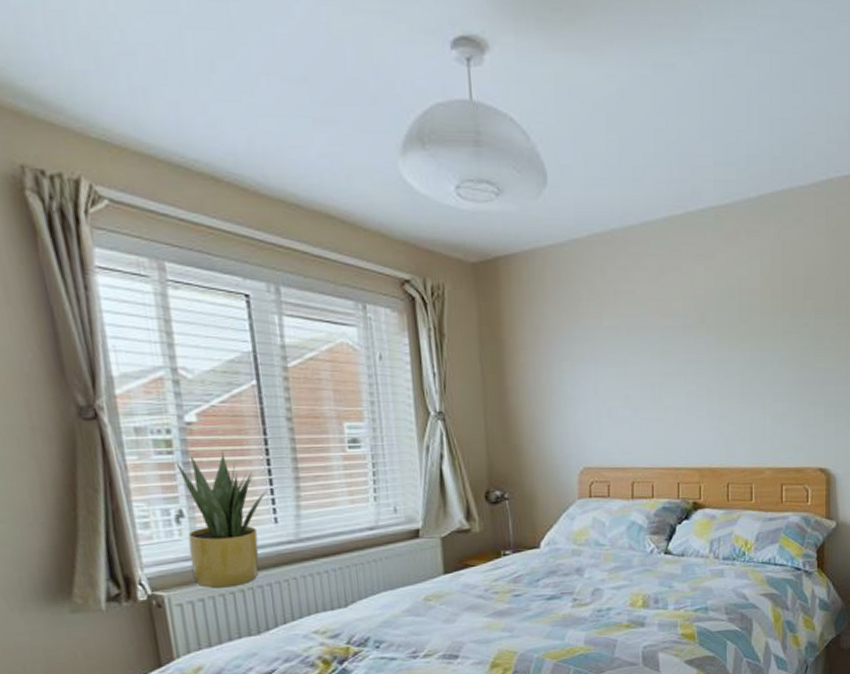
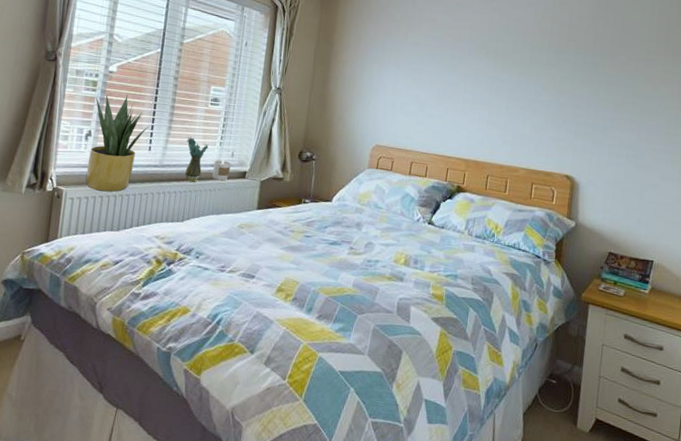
vase: none [326,496,359,555] -> present [185,137,209,182]
candle: none [372,518,397,547] -> present [211,159,231,181]

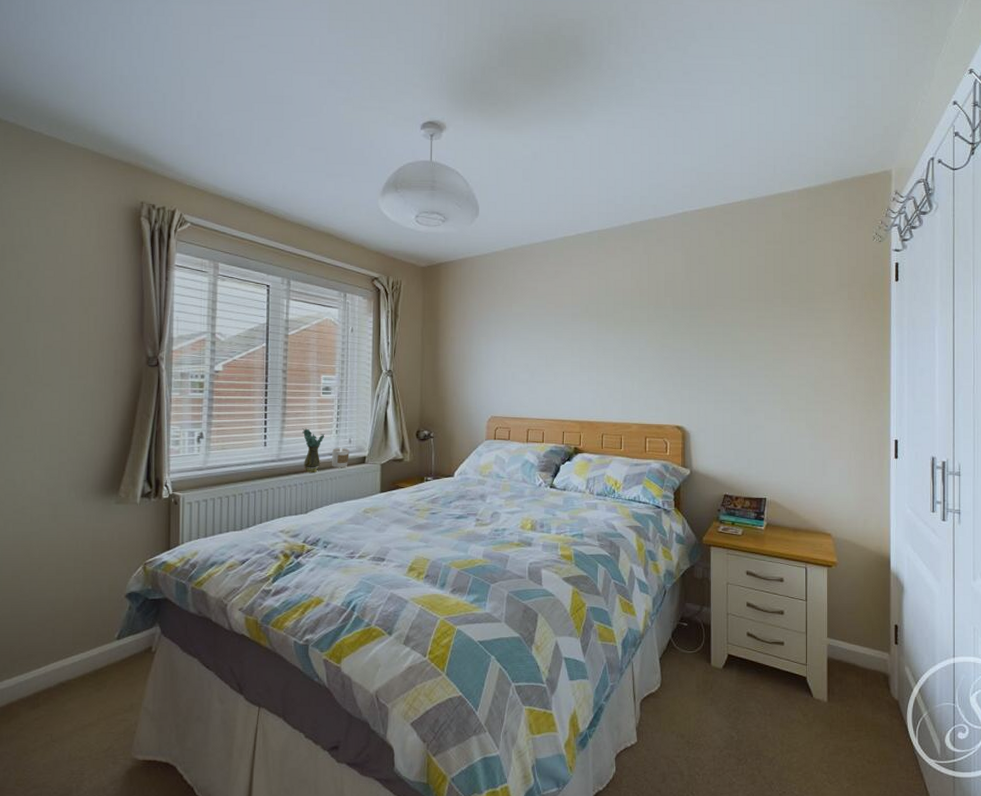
planter: present [86,94,149,192] -> none [202,392,262,492]

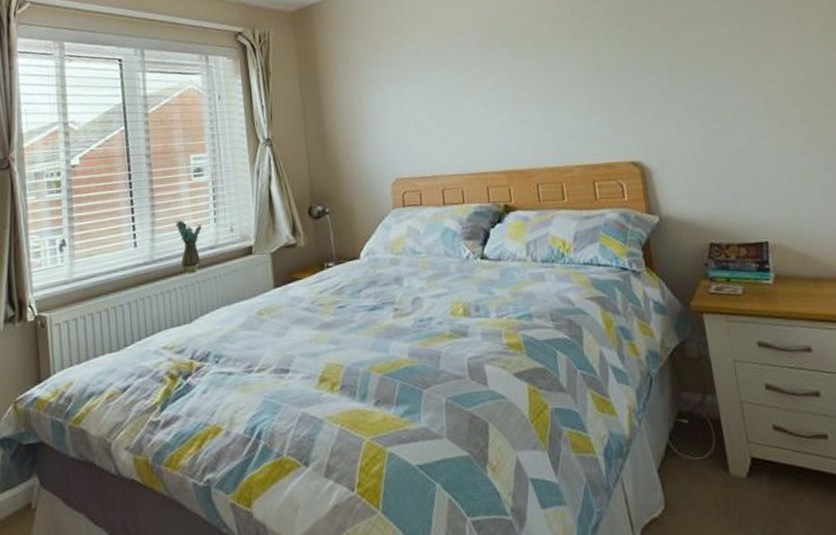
candle: present [331,447,350,468] -> none [212,237,233,264]

